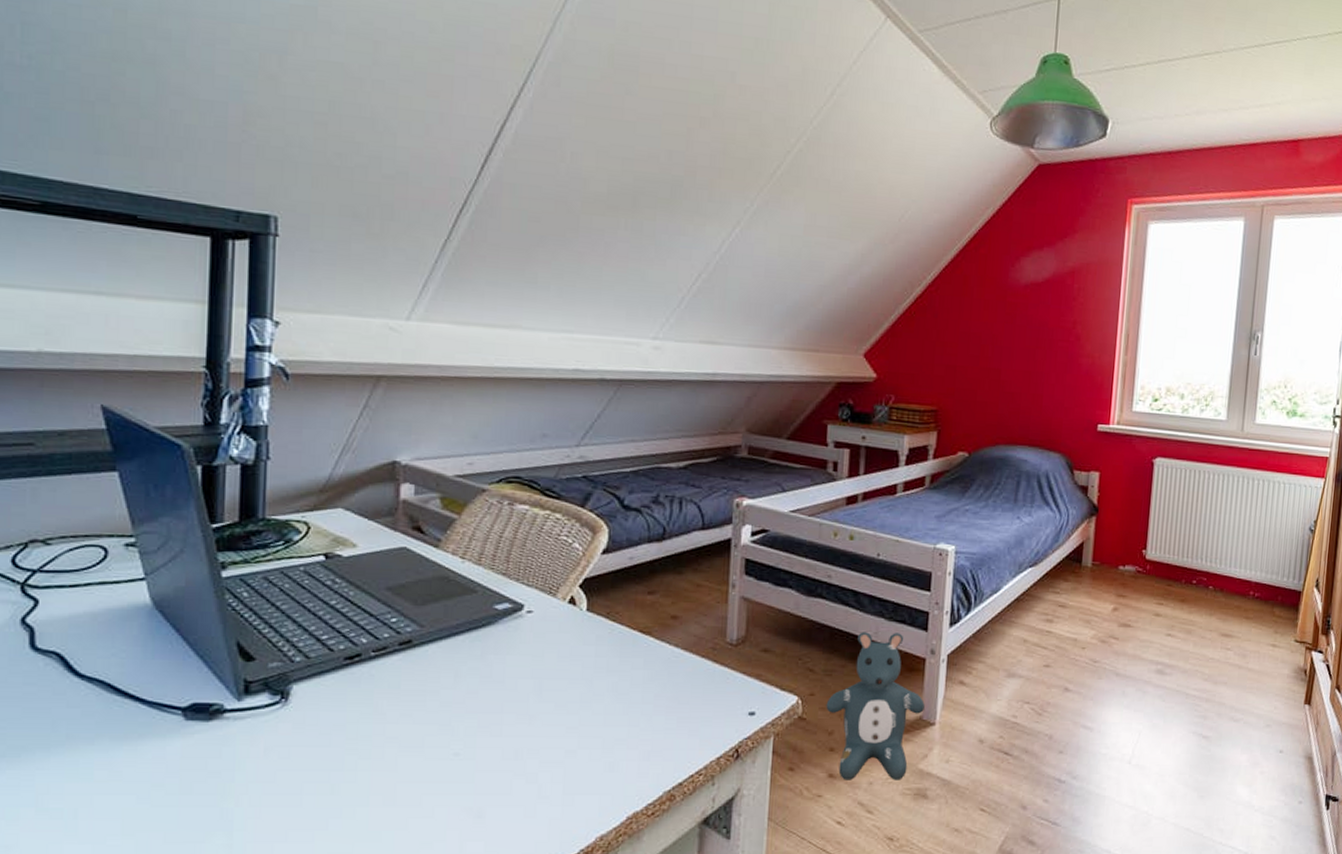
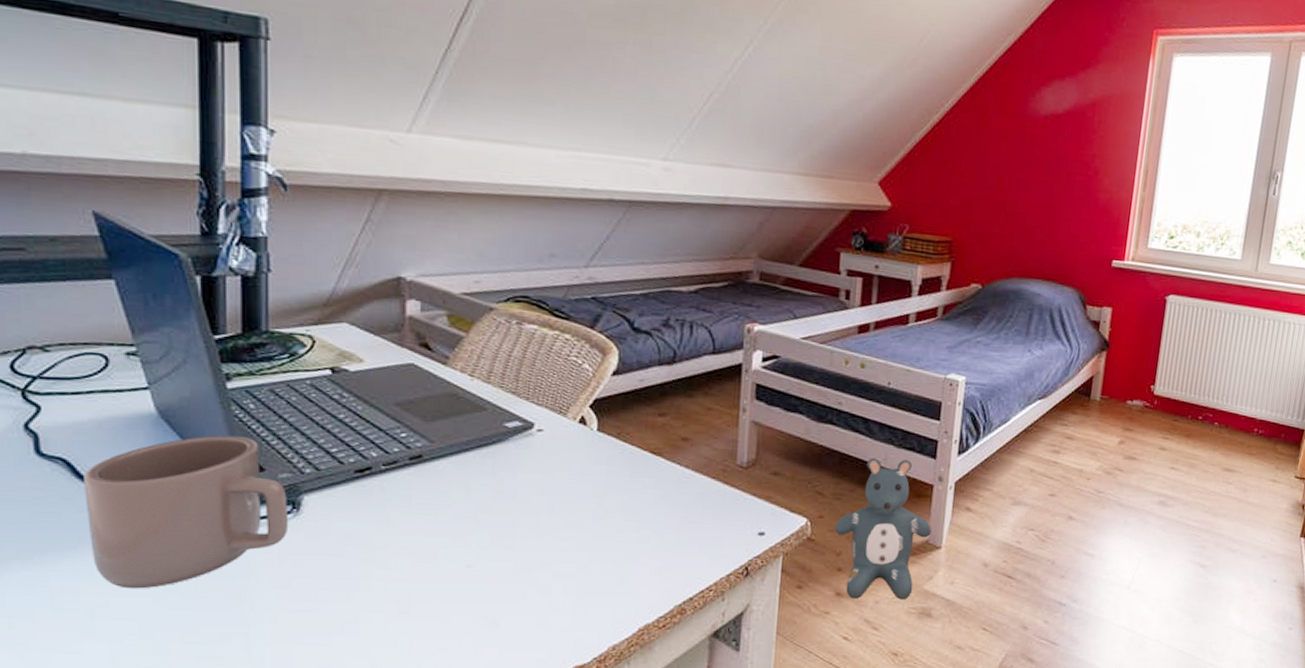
mug: none [76,624,277,786] -> present [84,435,289,589]

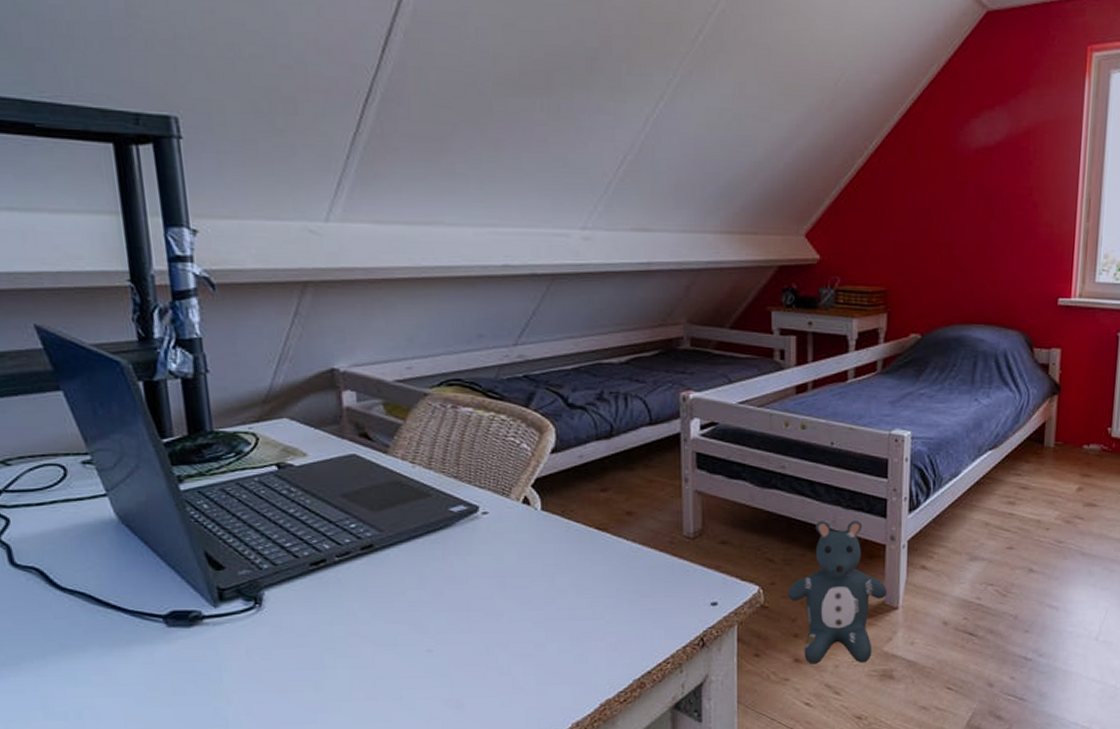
mug: present [84,435,289,589] -> none [57,536,254,689]

